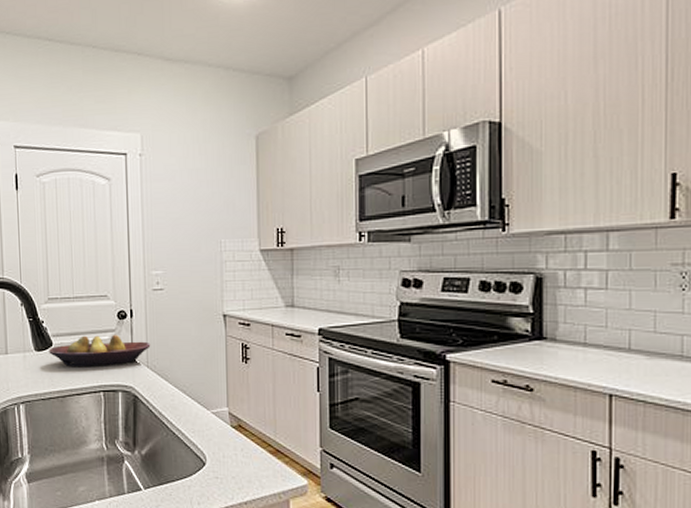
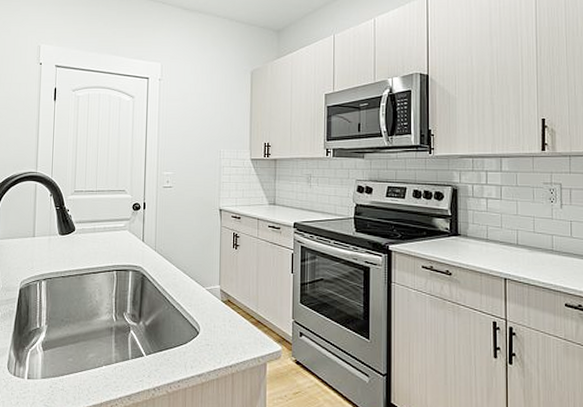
fruit bowl: present [49,334,151,368] -> none [71,222,159,250]

